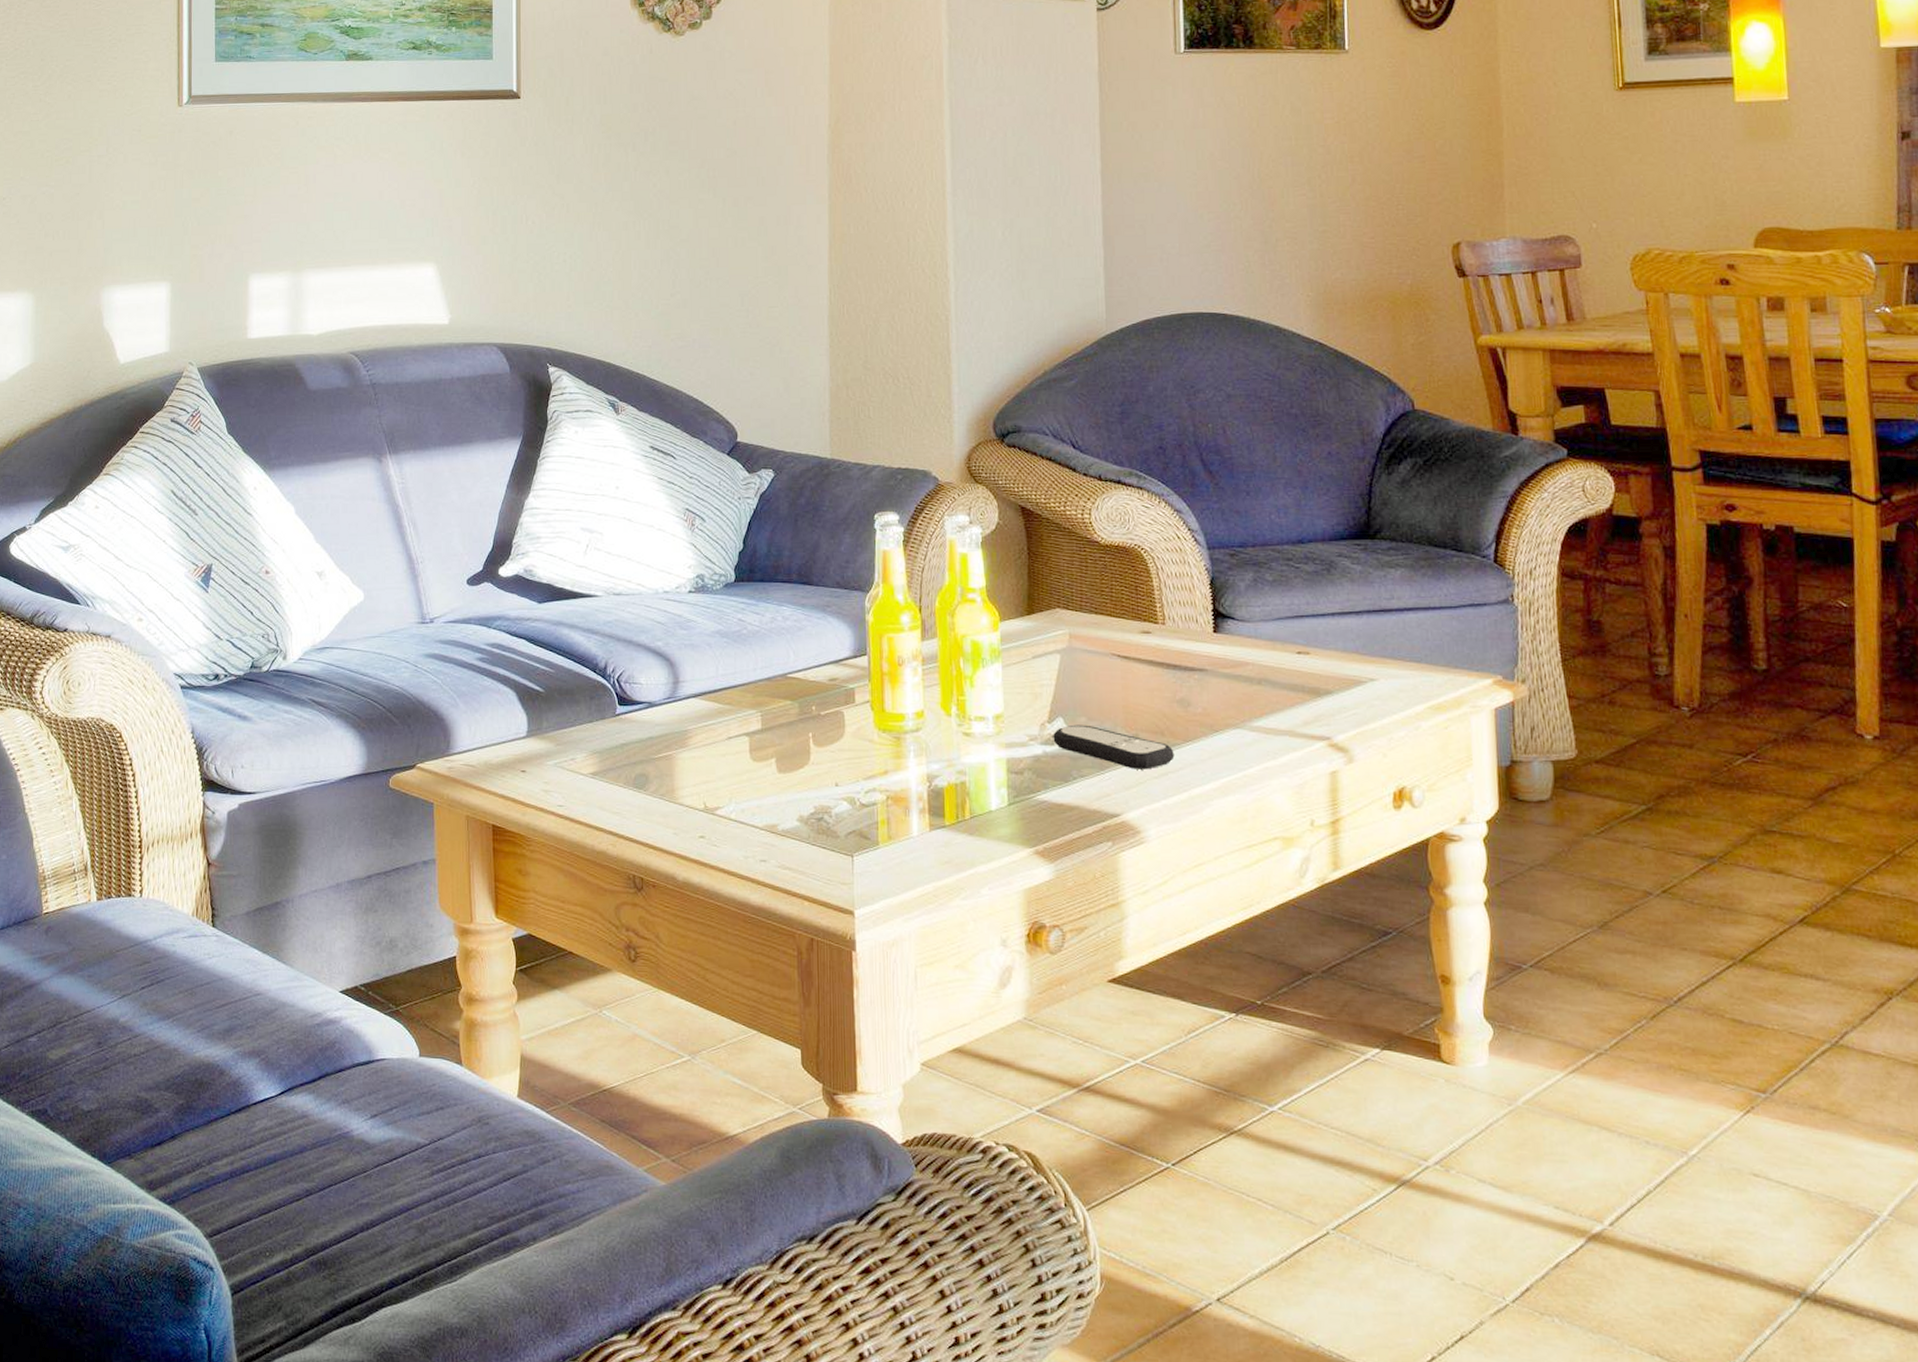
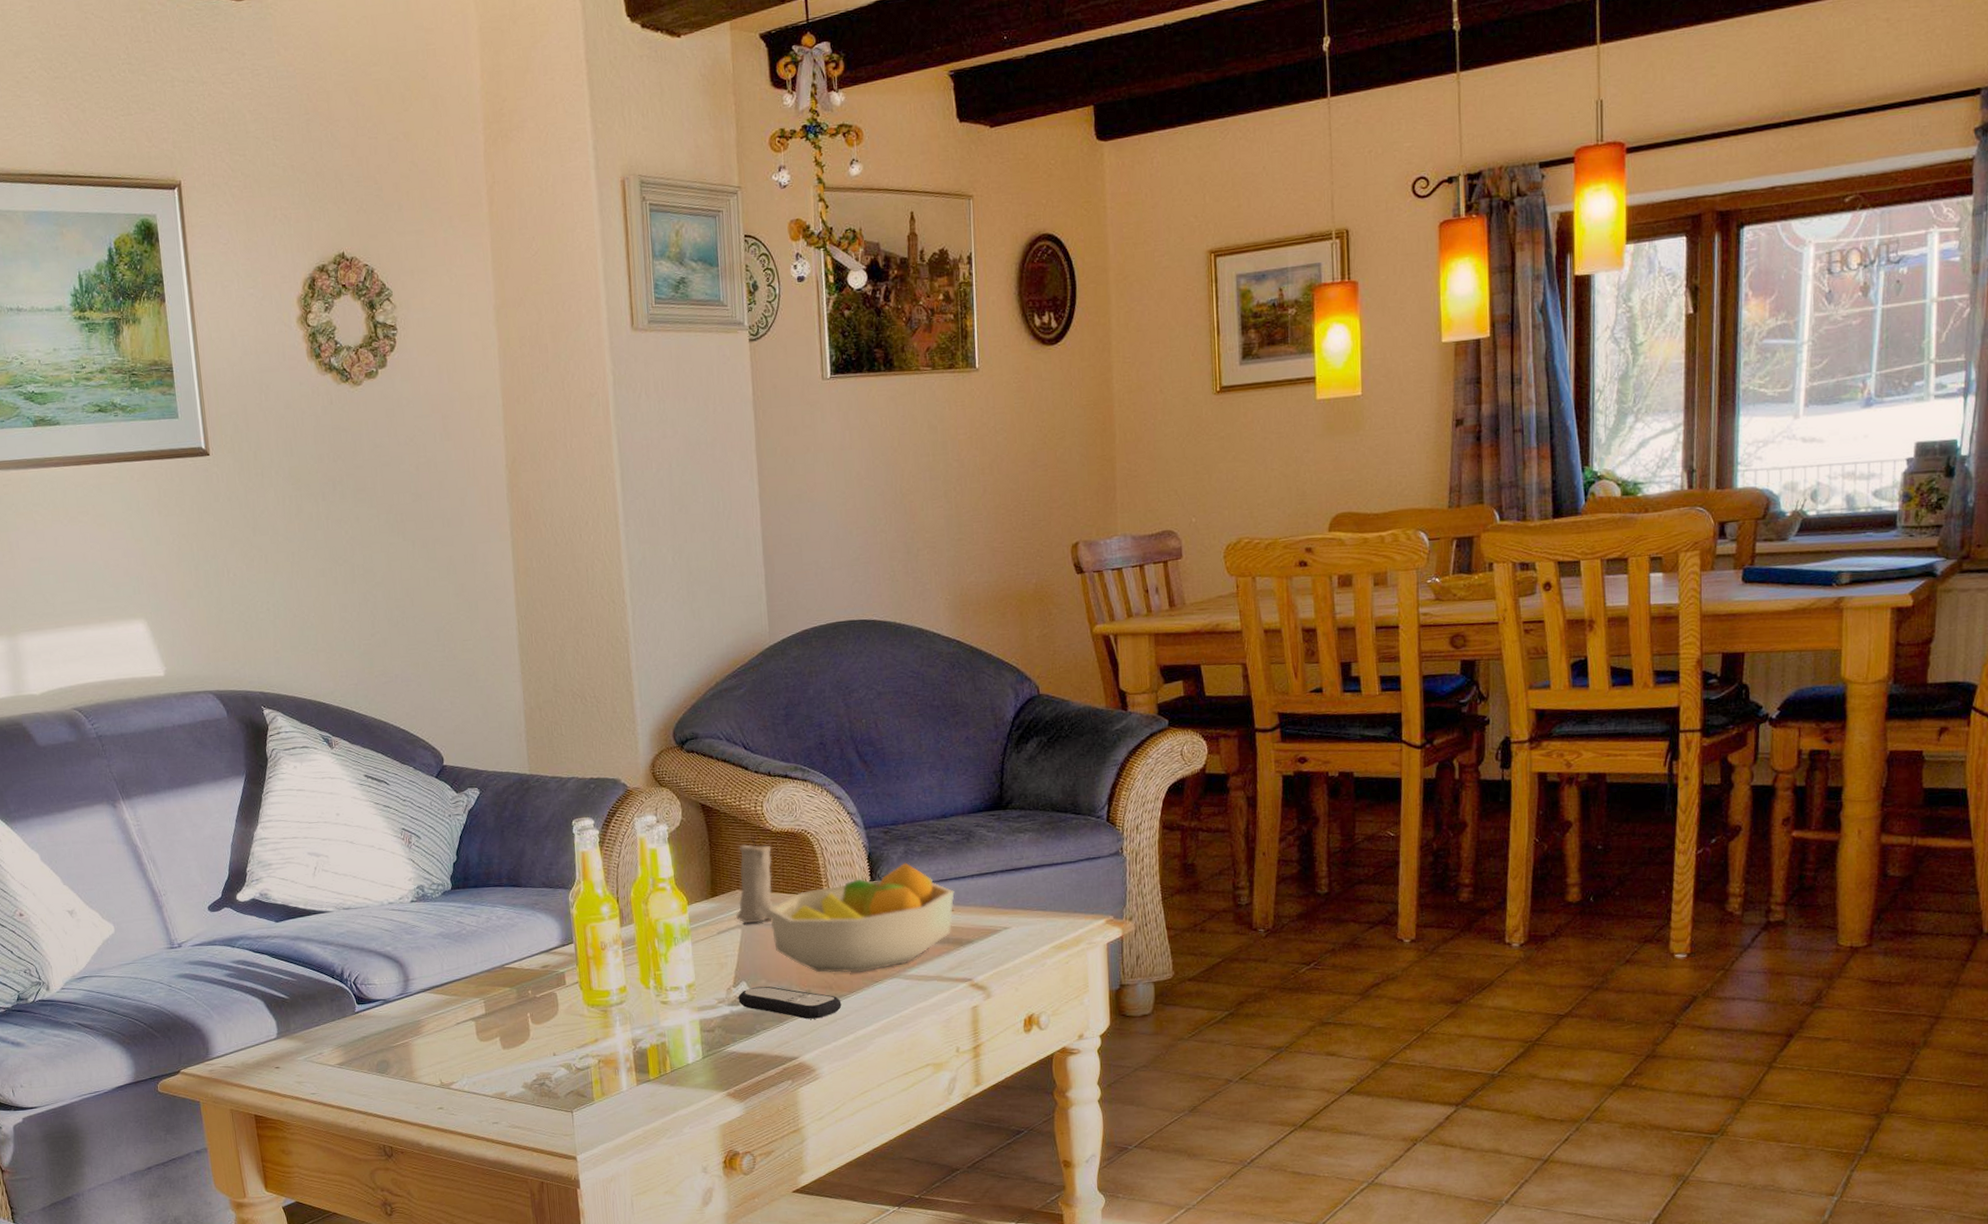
candle: none [1055,548,1100,648] -> present [736,837,775,923]
fruit bowl: none [1092,592,1312,718] -> present [768,862,955,973]

